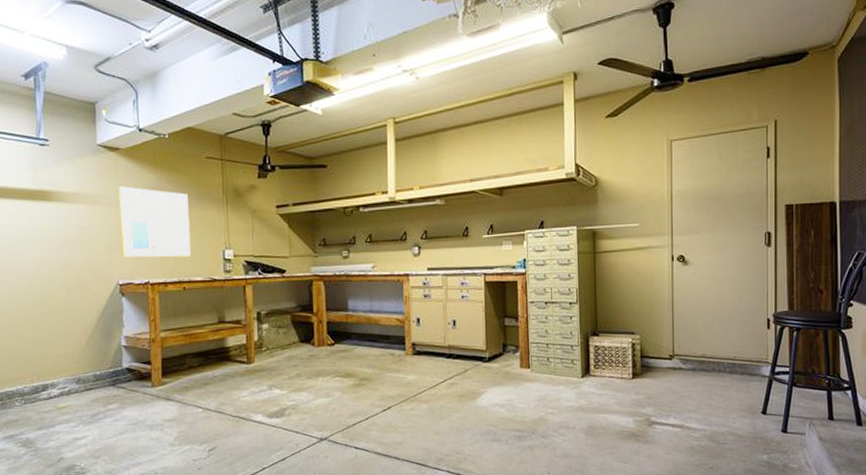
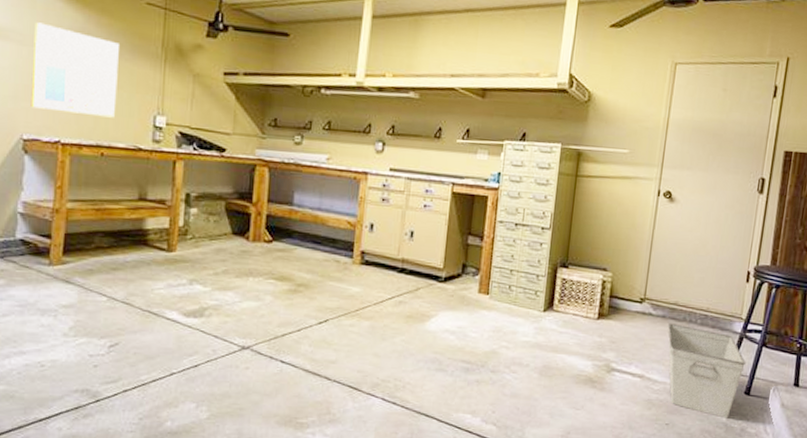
storage bin: none [698,374,778,457] -> present [667,323,745,419]

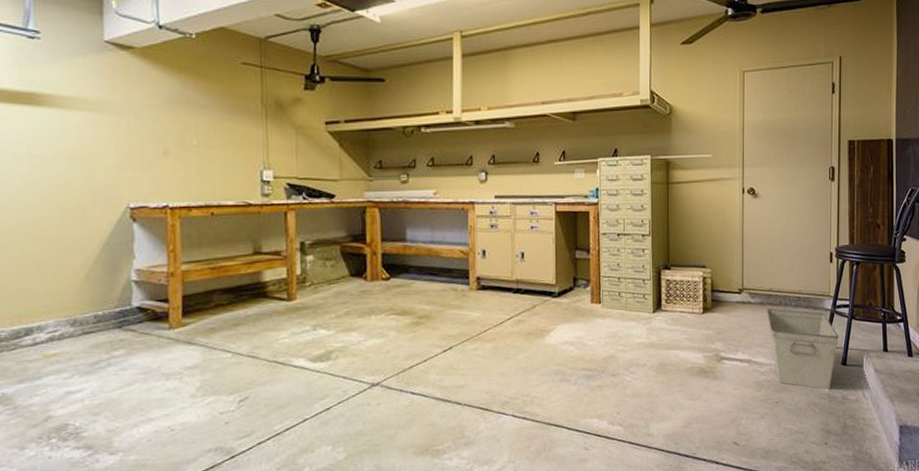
wall art: present [30,22,119,118] -> none [131,92,222,178]

